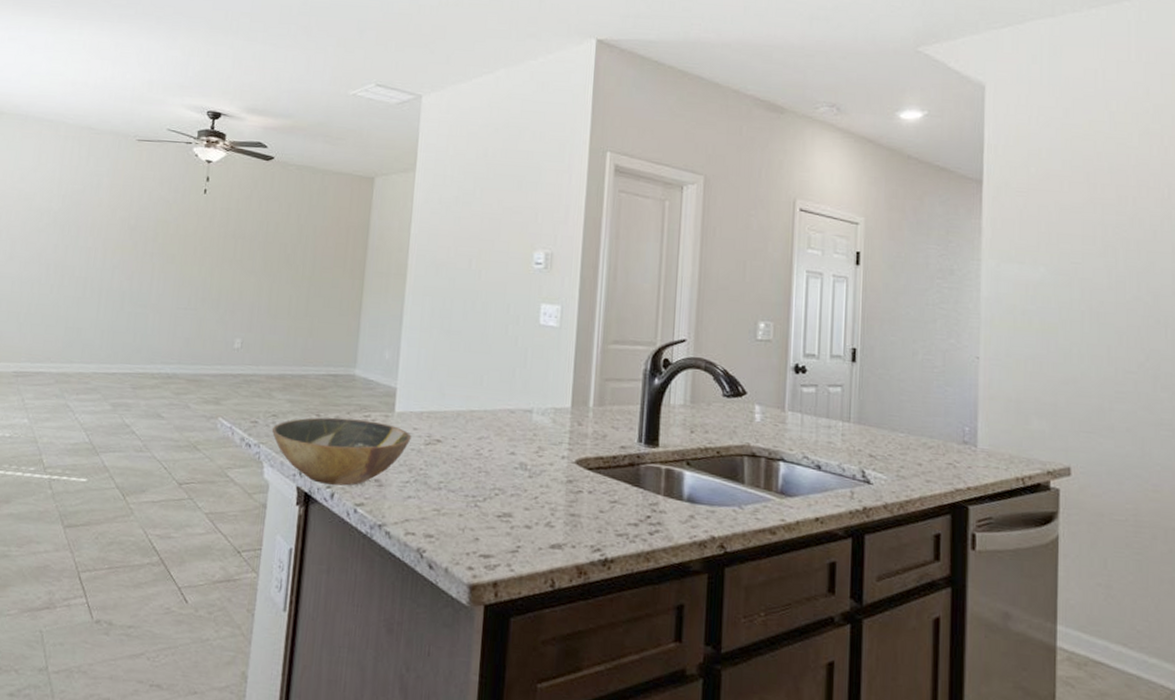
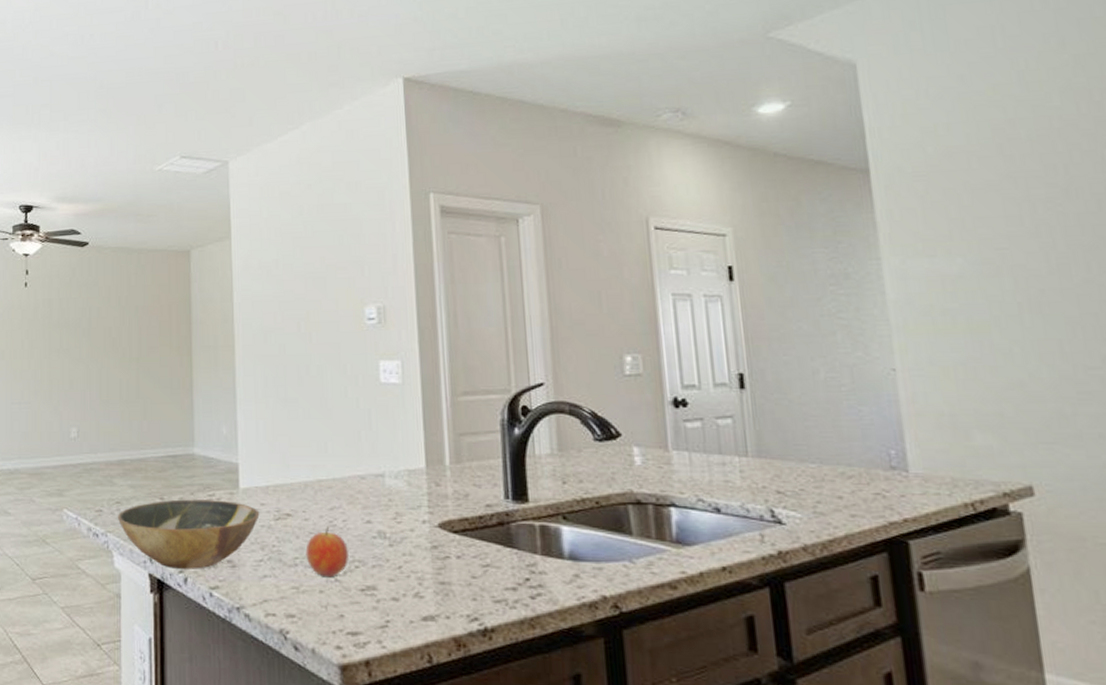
fruit: none [450,454,490,503] -> present [305,526,348,578]

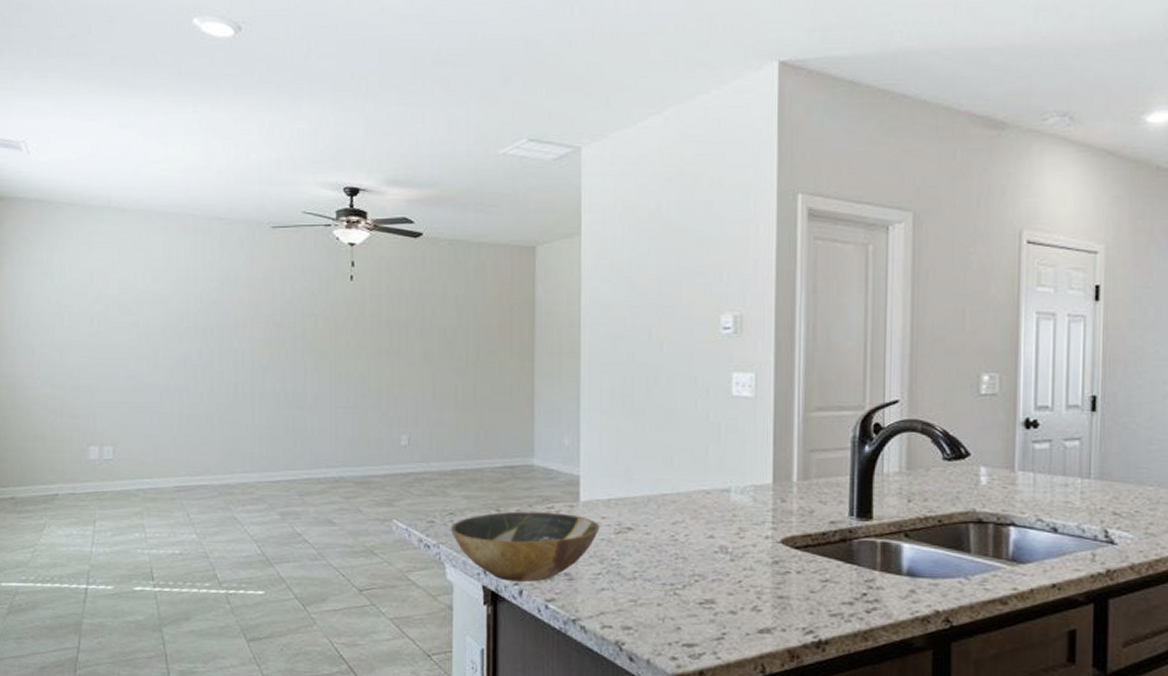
fruit: present [305,526,348,578] -> none [645,540,689,591]

